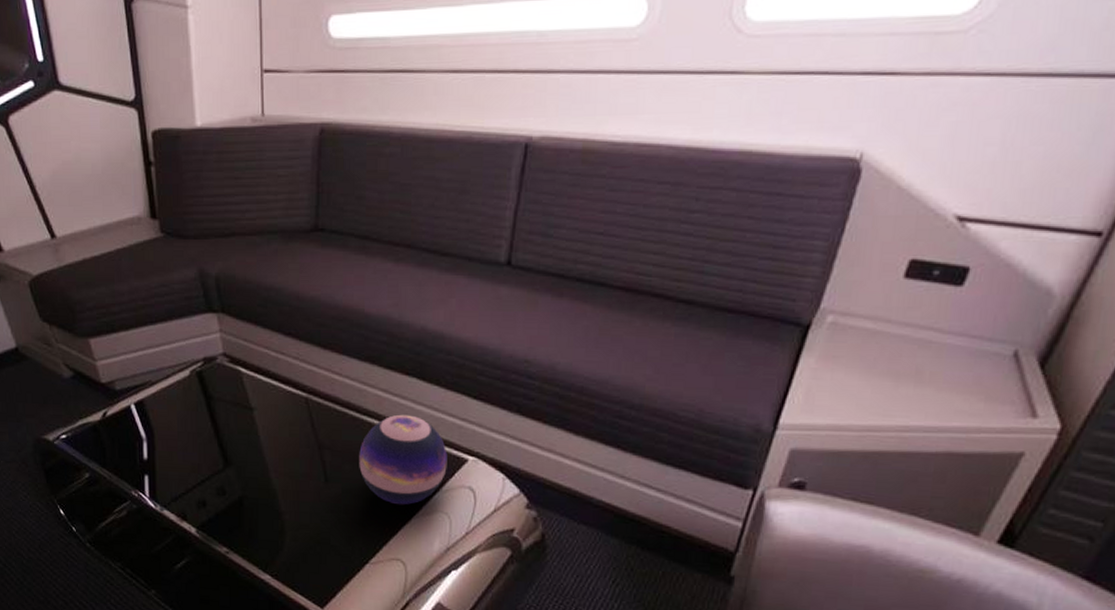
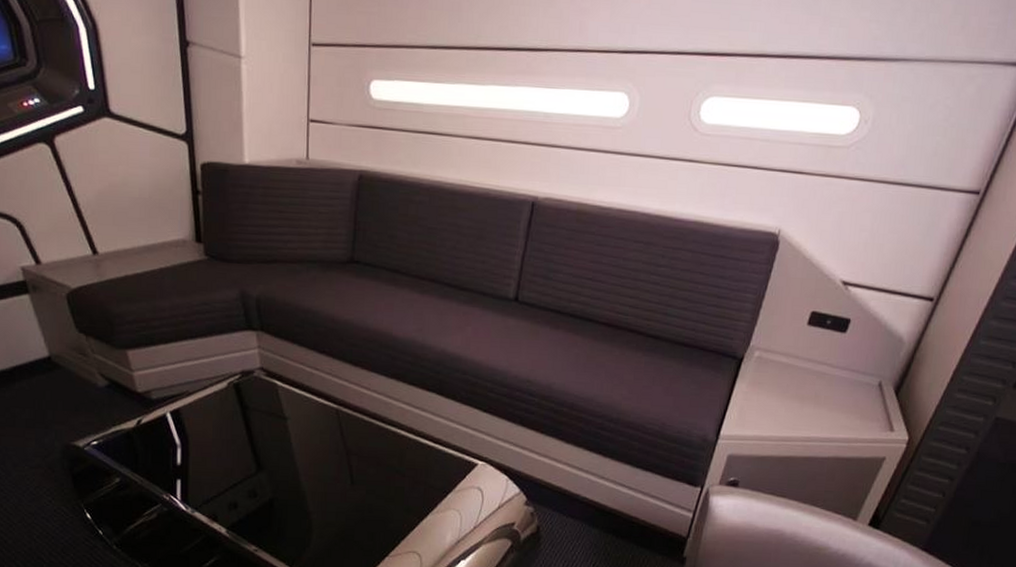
decorative sphere: present [359,414,448,505] -> none [382,424,460,504]

